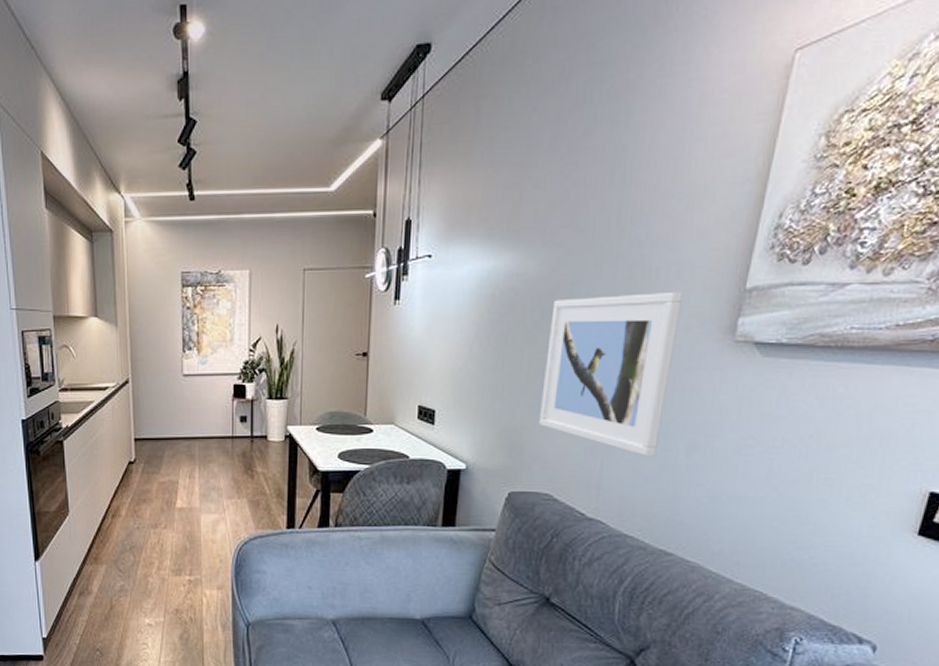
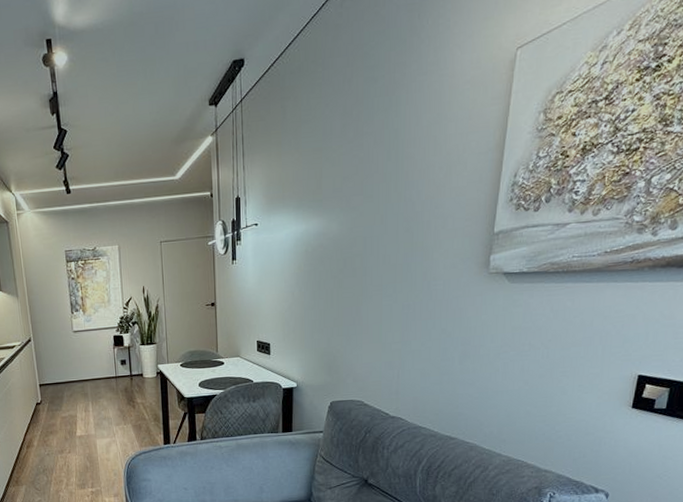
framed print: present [539,291,683,457] -> none [349,238,448,366]

